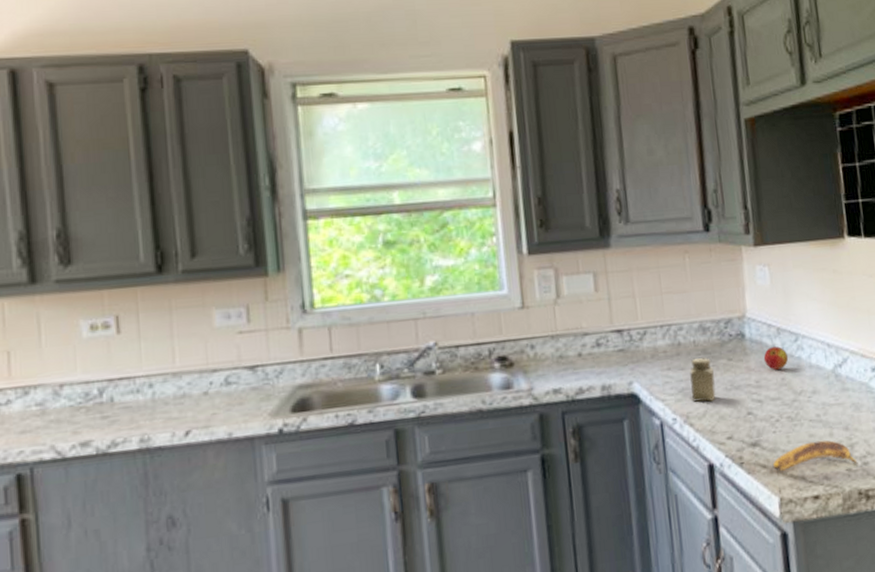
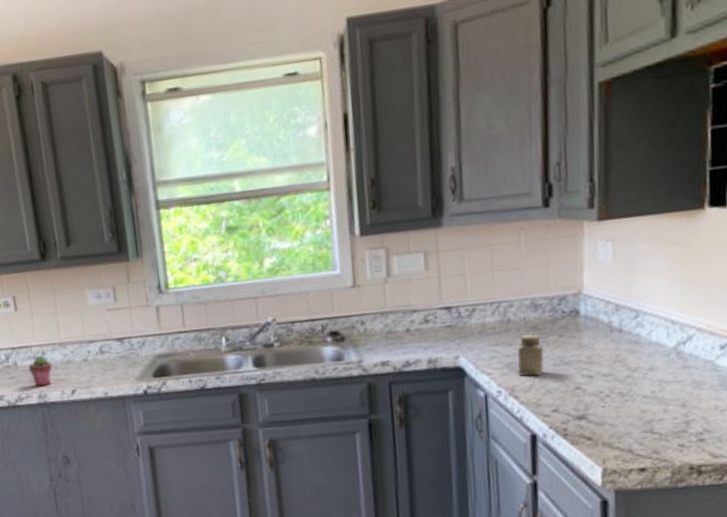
potted succulent: none [129,387,162,428] -> present [28,354,53,387]
apple: present [763,346,789,370] -> none [598,323,626,347]
banana: present [772,440,858,472] -> none [598,416,693,445]

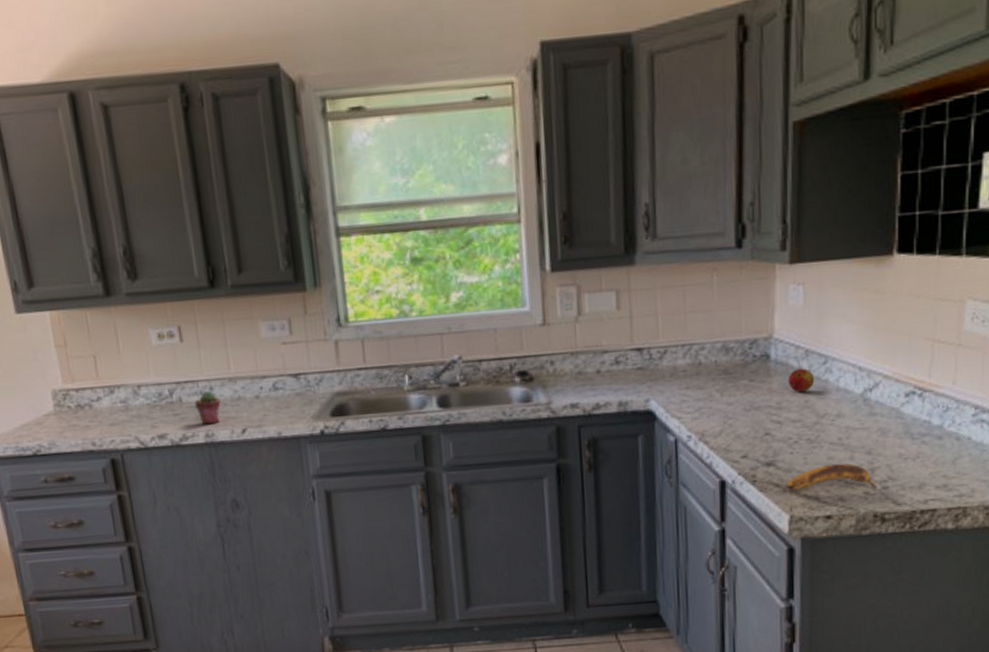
salt shaker: present [517,334,545,376] -> none [708,378,735,421]
apple: none [598,323,626,347] -> present [787,368,815,392]
banana: none [598,416,693,445] -> present [786,463,877,492]

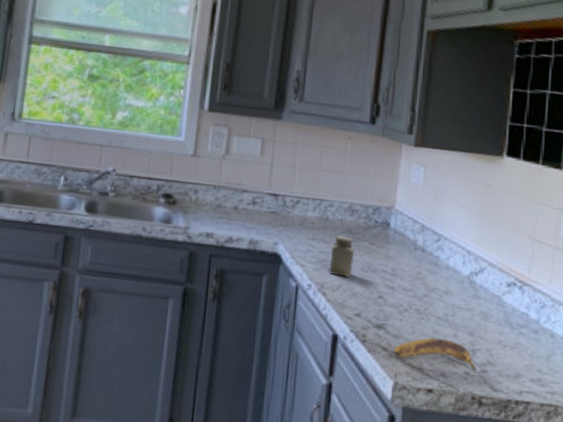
salt shaker: none [708,378,735,421] -> present [329,235,355,278]
apple: present [787,368,815,392] -> none [403,241,428,264]

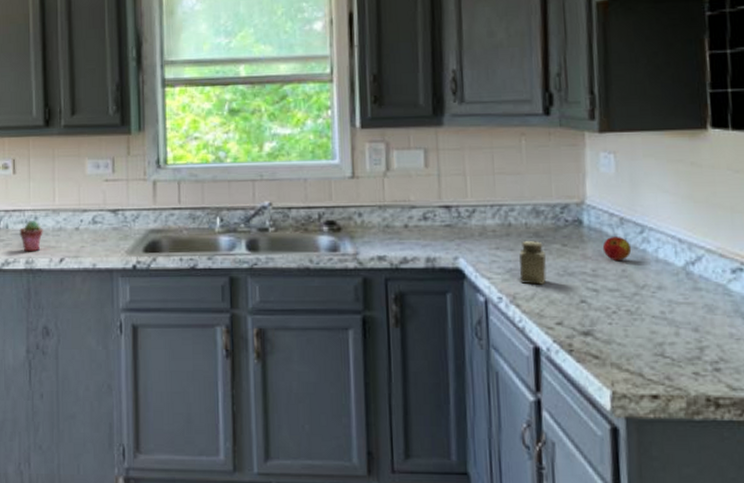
banana: present [393,337,477,371] -> none [606,338,708,370]
apple: none [403,241,428,264] -> present [602,237,632,260]

